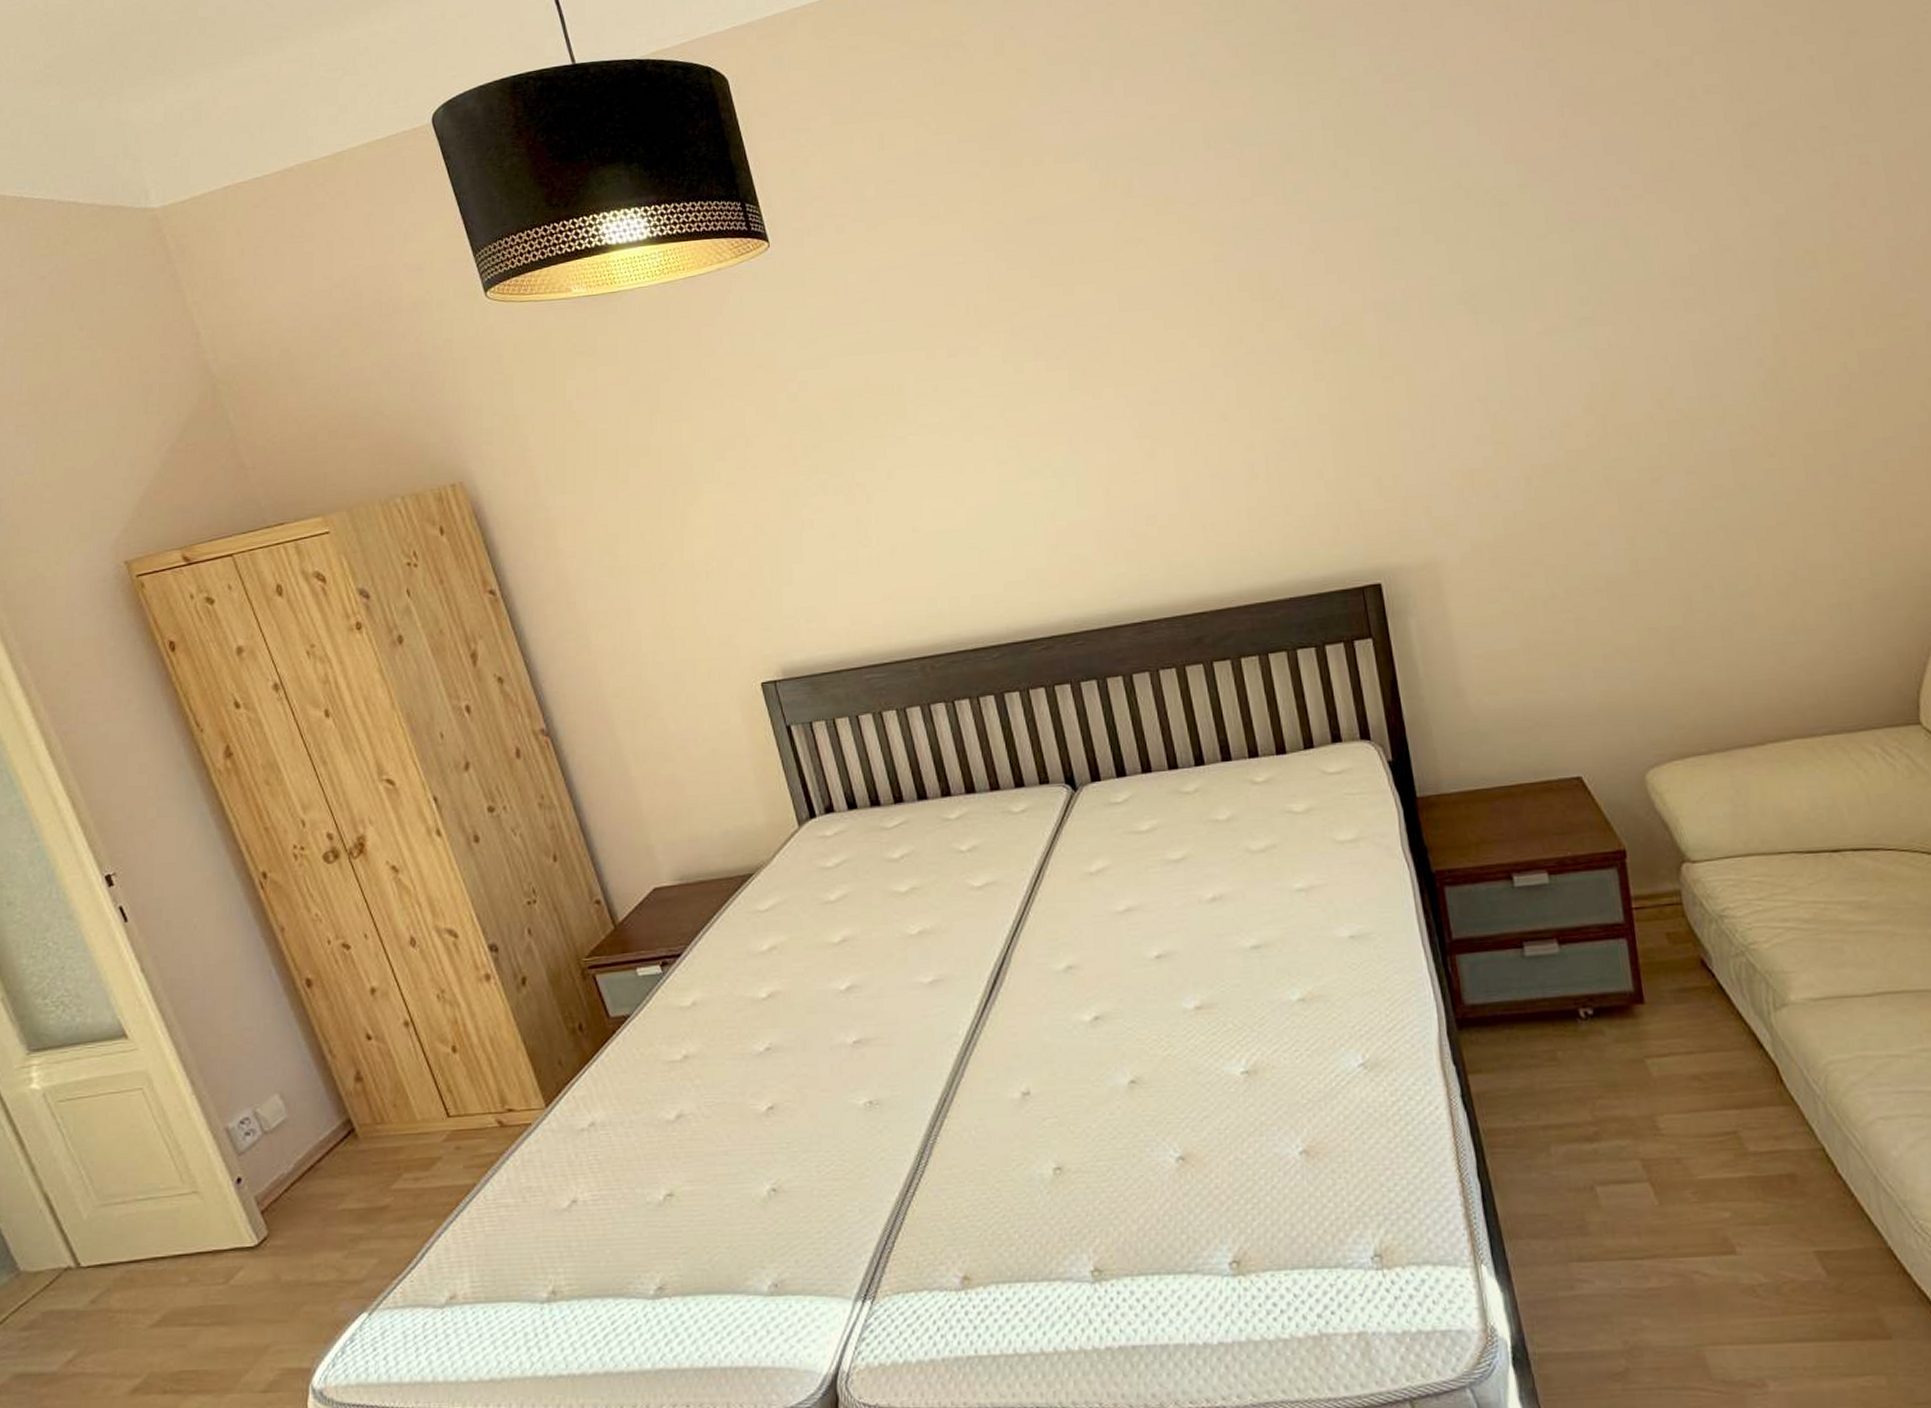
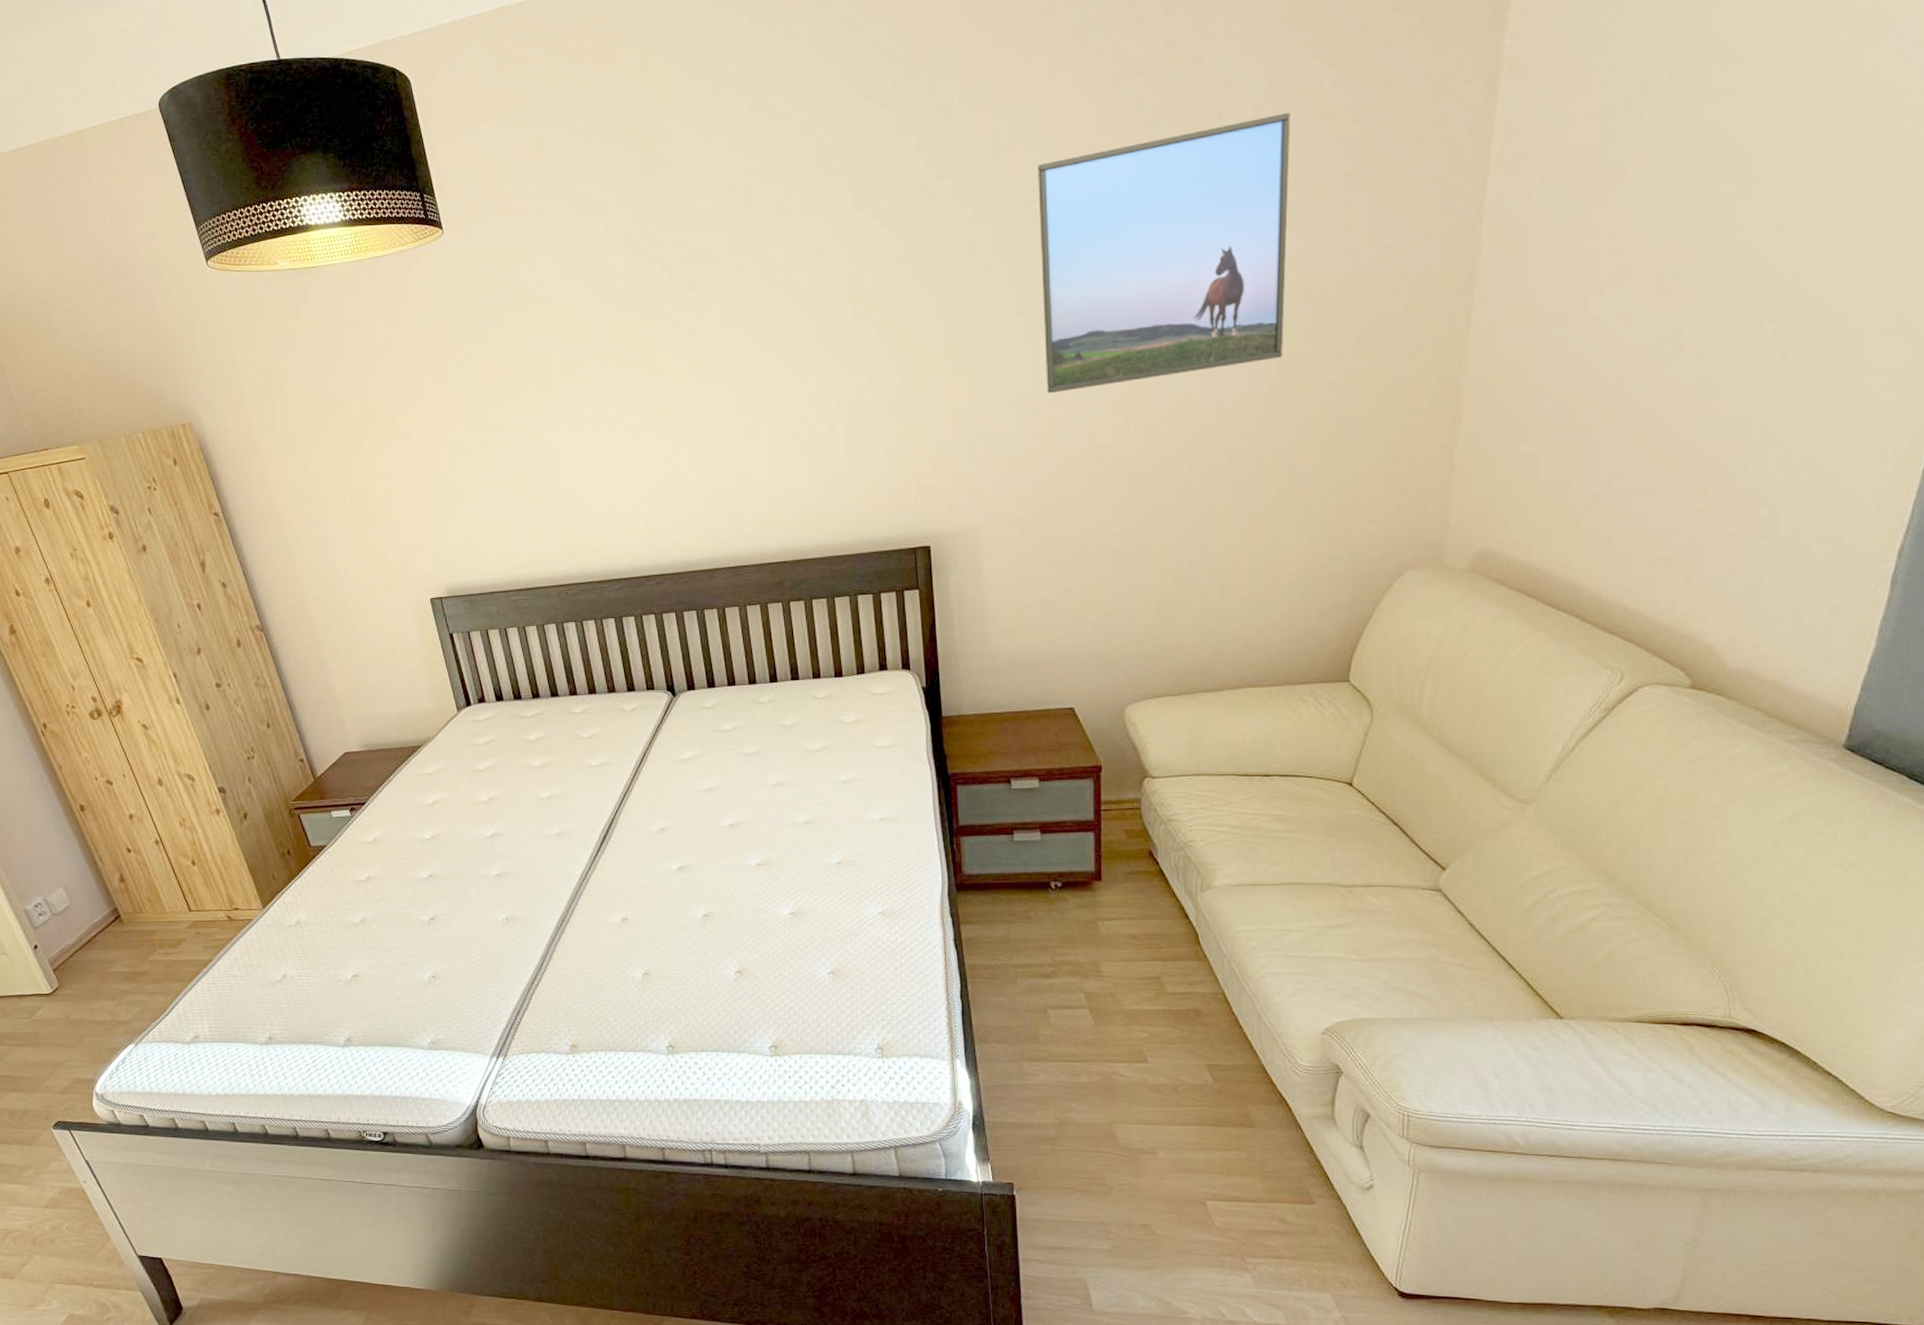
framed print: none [1464,66,1780,394] -> present [1038,112,1290,394]

